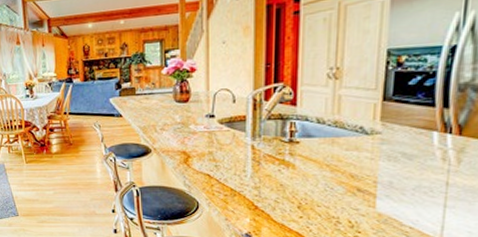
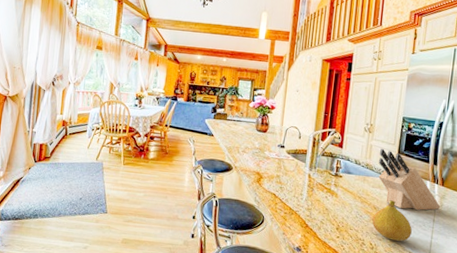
fruit: none [349,164,412,215] -> present [372,200,412,241]
knife block: none [352,98,458,174] -> present [378,149,441,210]

